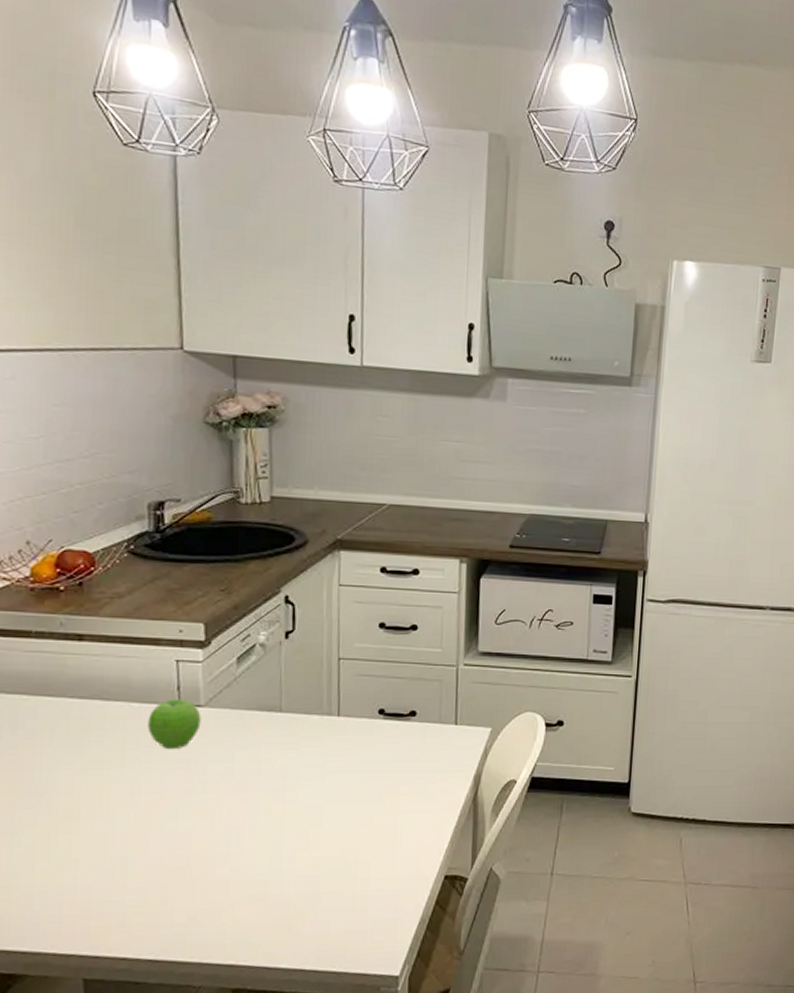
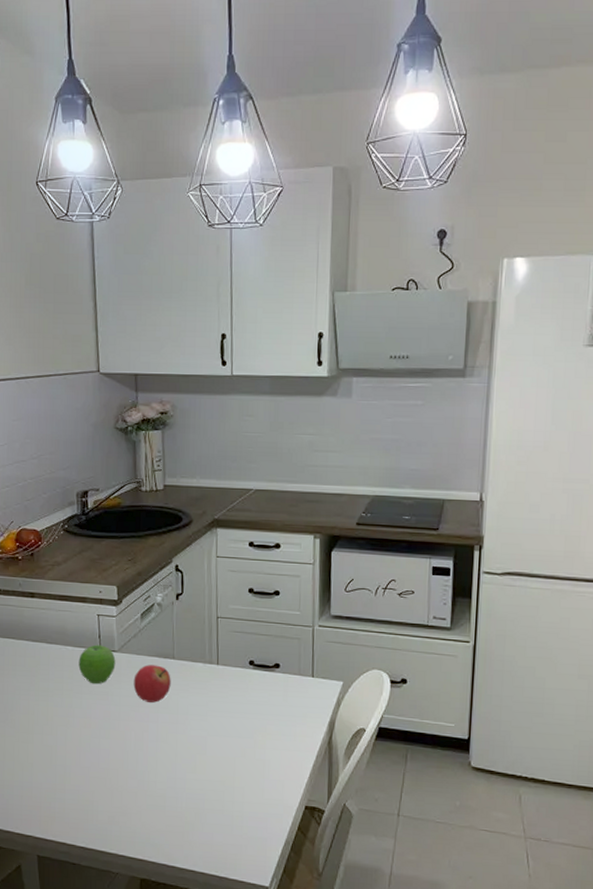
fruit: none [225,721,277,768] -> present [133,665,171,703]

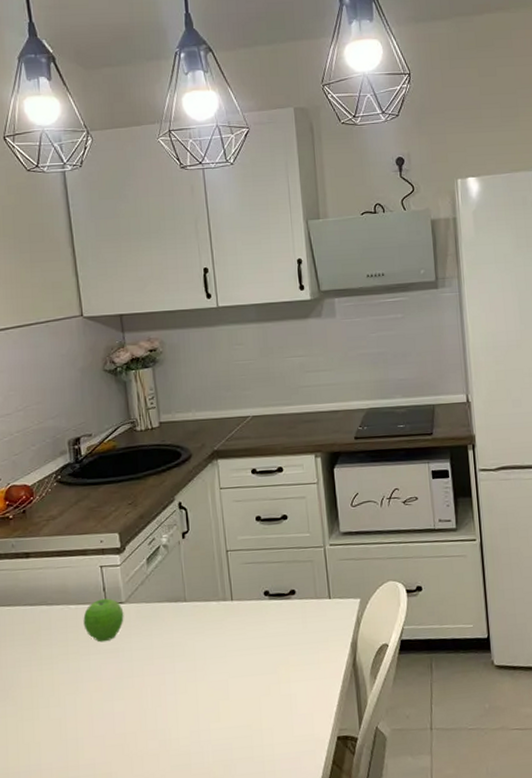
fruit: present [133,665,171,703] -> none [144,611,185,653]

